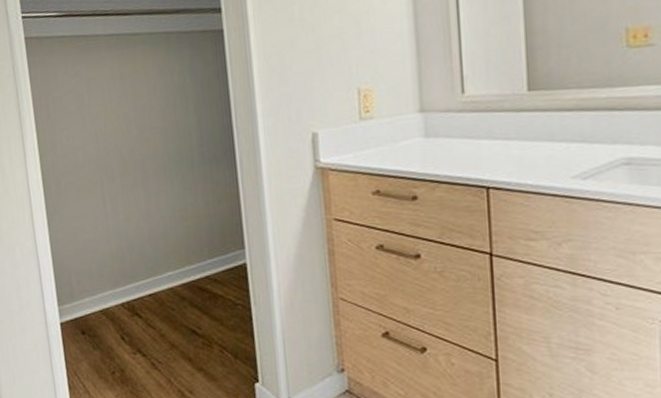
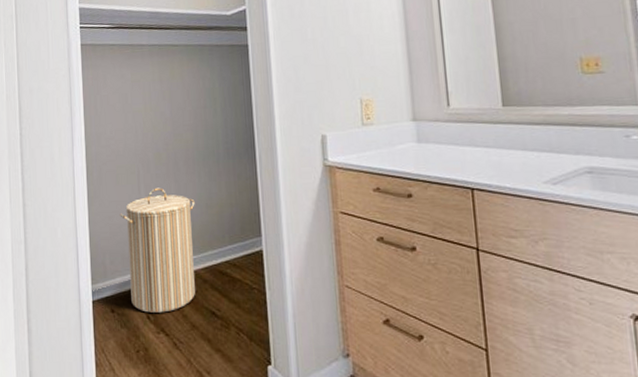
laundry hamper: none [84,199,173,333] -> present [120,187,195,313]

